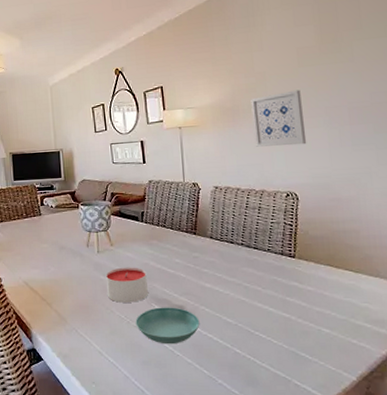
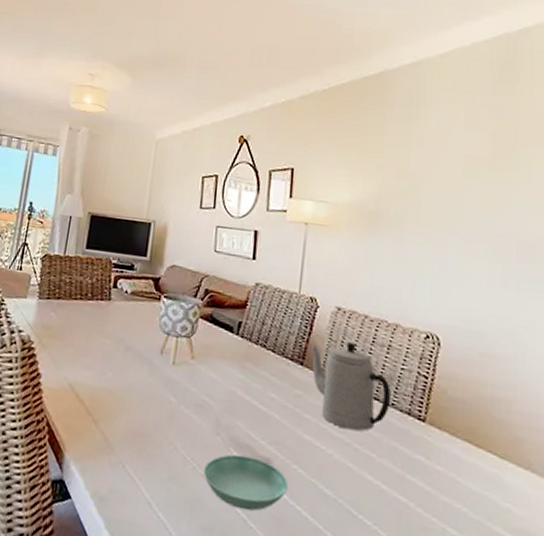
candle: present [105,267,148,303] -> none [174,389,230,442]
teapot: none [200,211,267,274] -> present [311,342,391,431]
wall art: present [251,89,307,147] -> none [395,205,461,276]

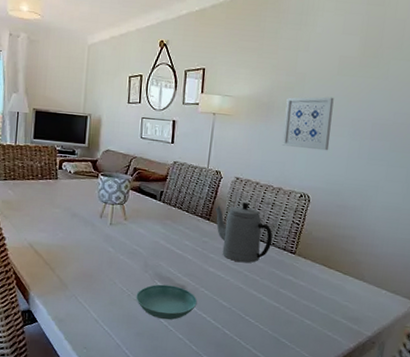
wall art: none [395,205,461,276] -> present [281,96,334,151]

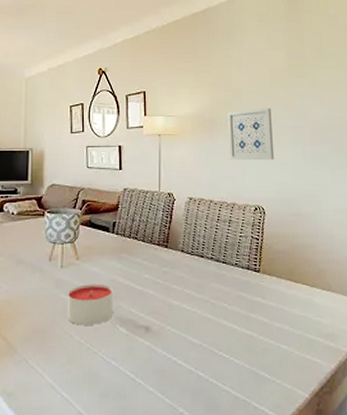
candle: none [113,242,155,277] -> present [67,283,113,325]
saucer: present [136,284,198,320] -> none [96,328,165,372]
teapot: present [215,202,273,263] -> none [172,223,234,290]

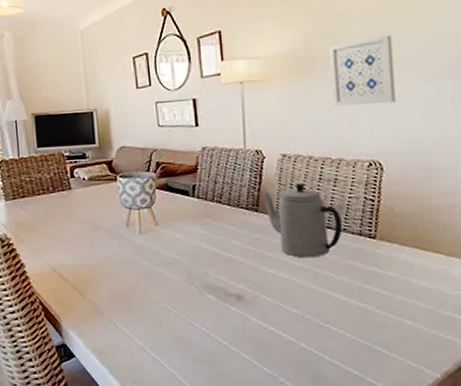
candle: present [67,283,113,325] -> none [148,250,200,291]
teapot: none [172,223,234,290] -> present [263,183,342,258]

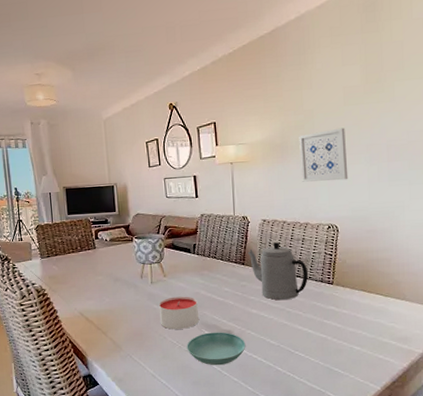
candle: none [148,250,200,291] -> present [158,296,199,330]
saucer: none [184,296,260,339] -> present [187,332,246,366]

